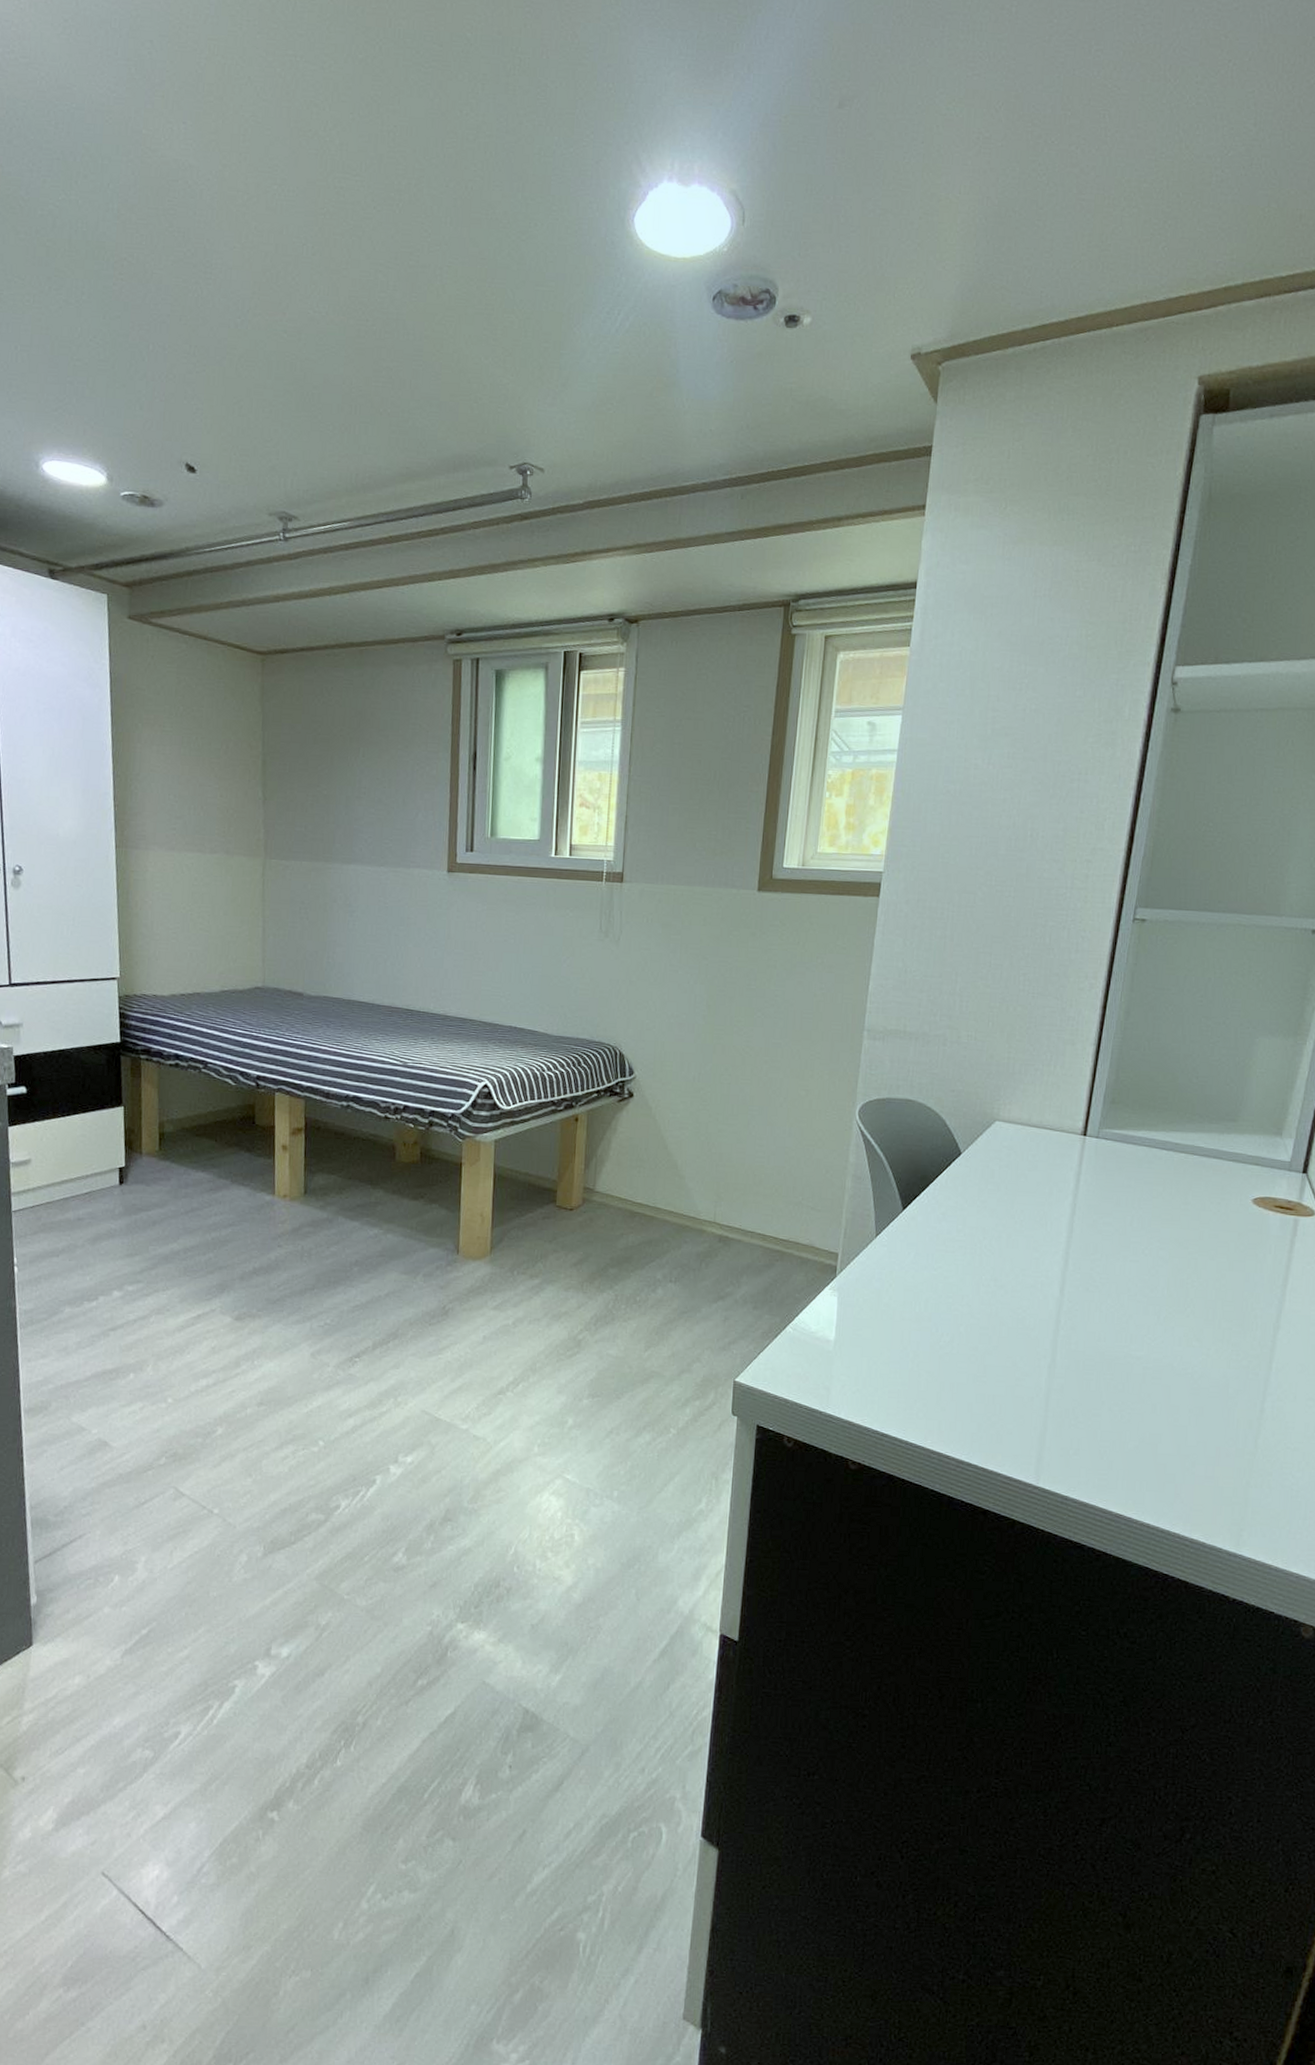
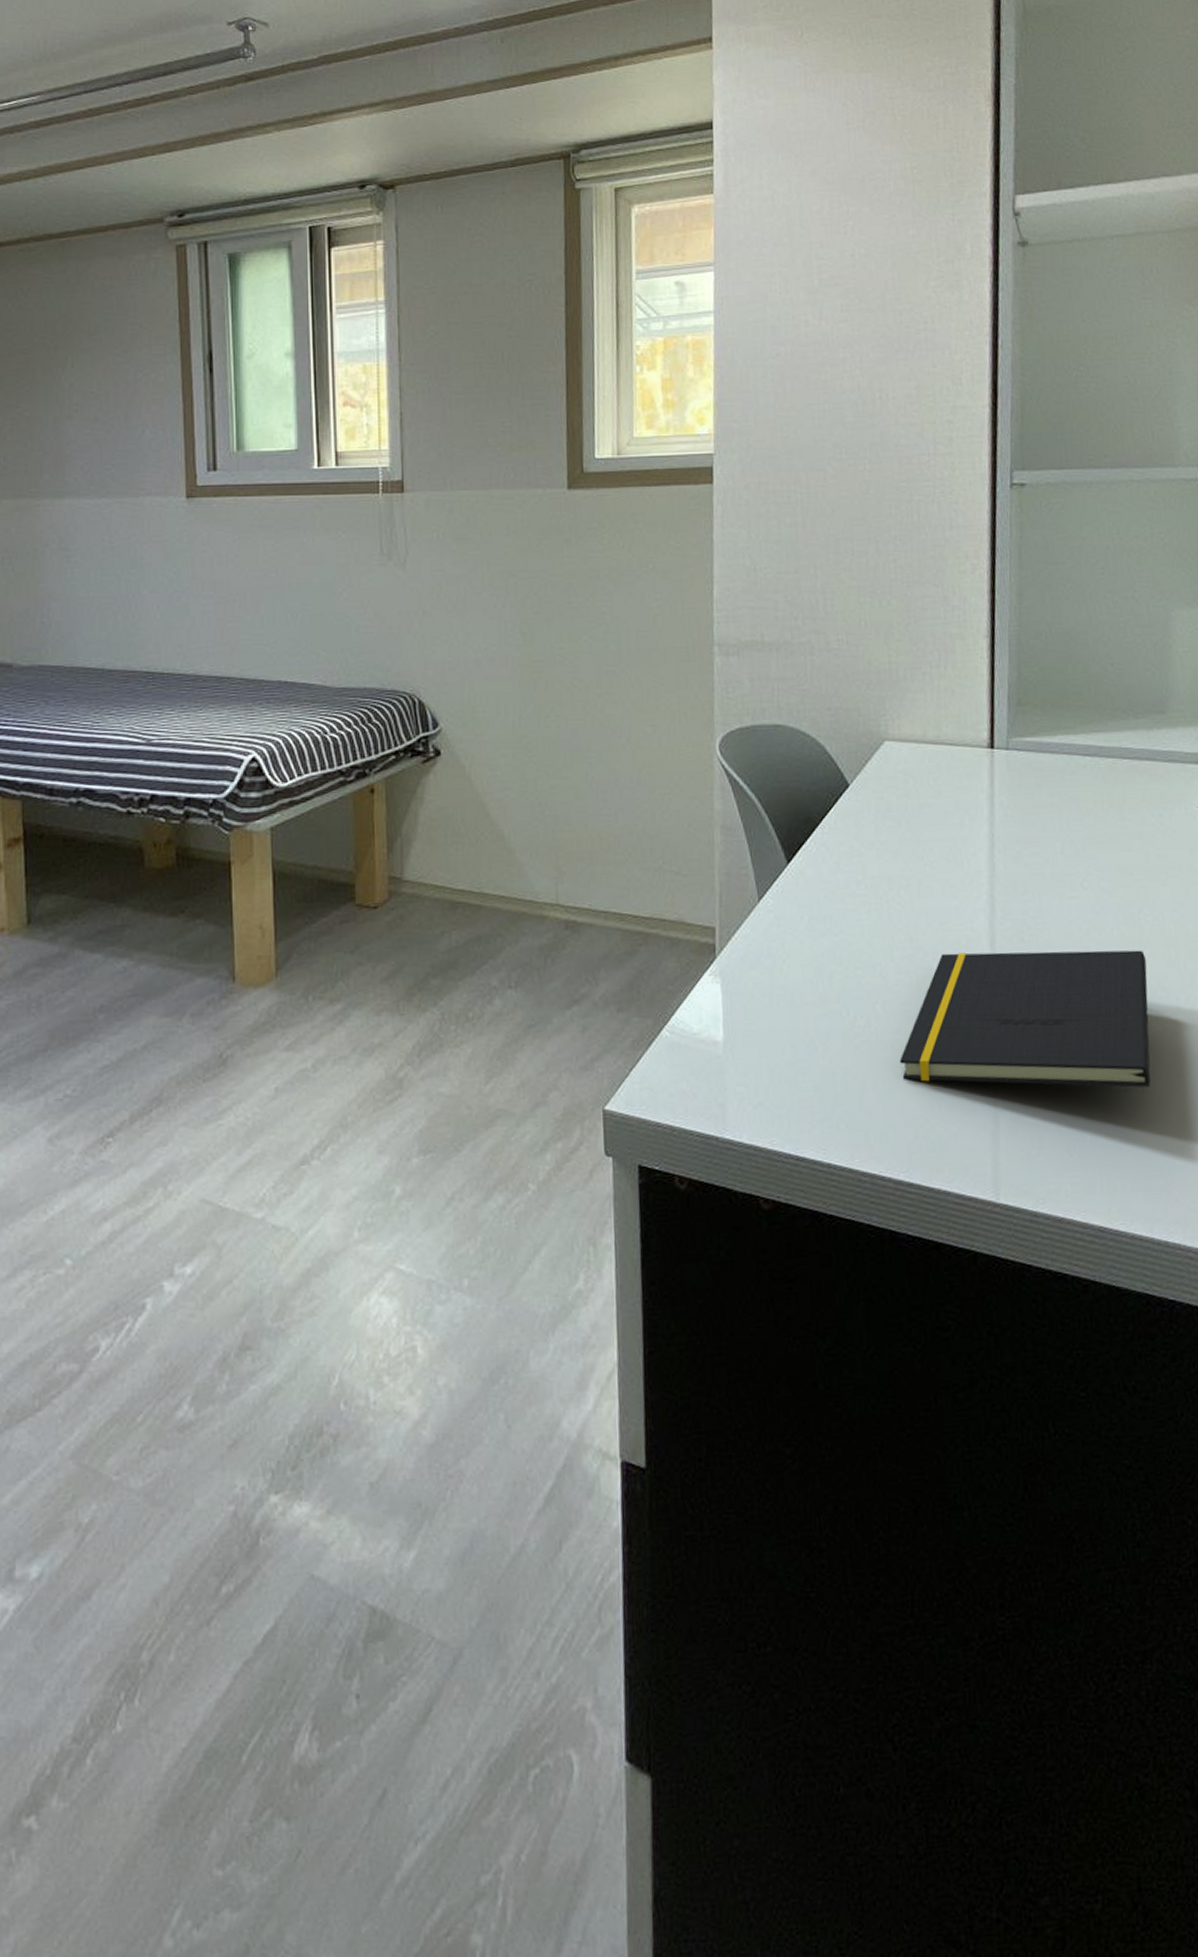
notepad: none [973,1293,1187,1414] -> present [899,950,1151,1088]

